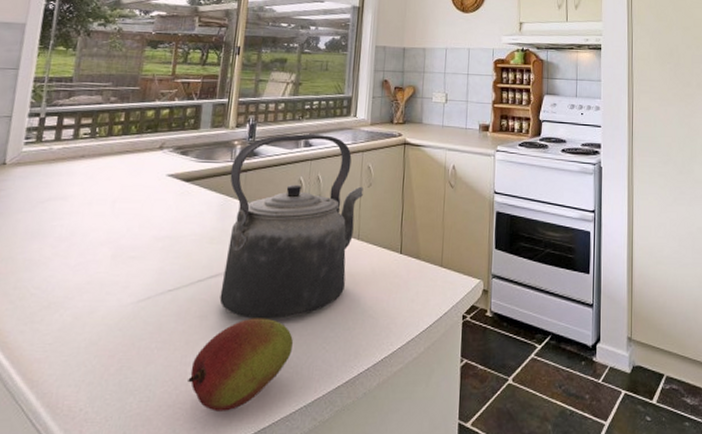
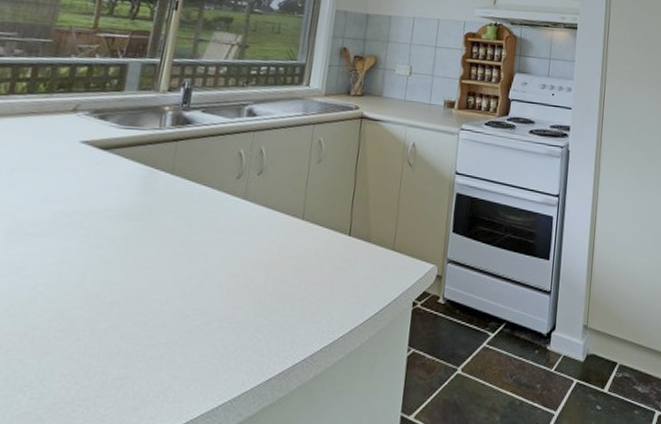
fruit: present [188,318,294,412] -> none [92,304,221,409]
kettle: present [219,134,363,319] -> none [136,102,312,305]

